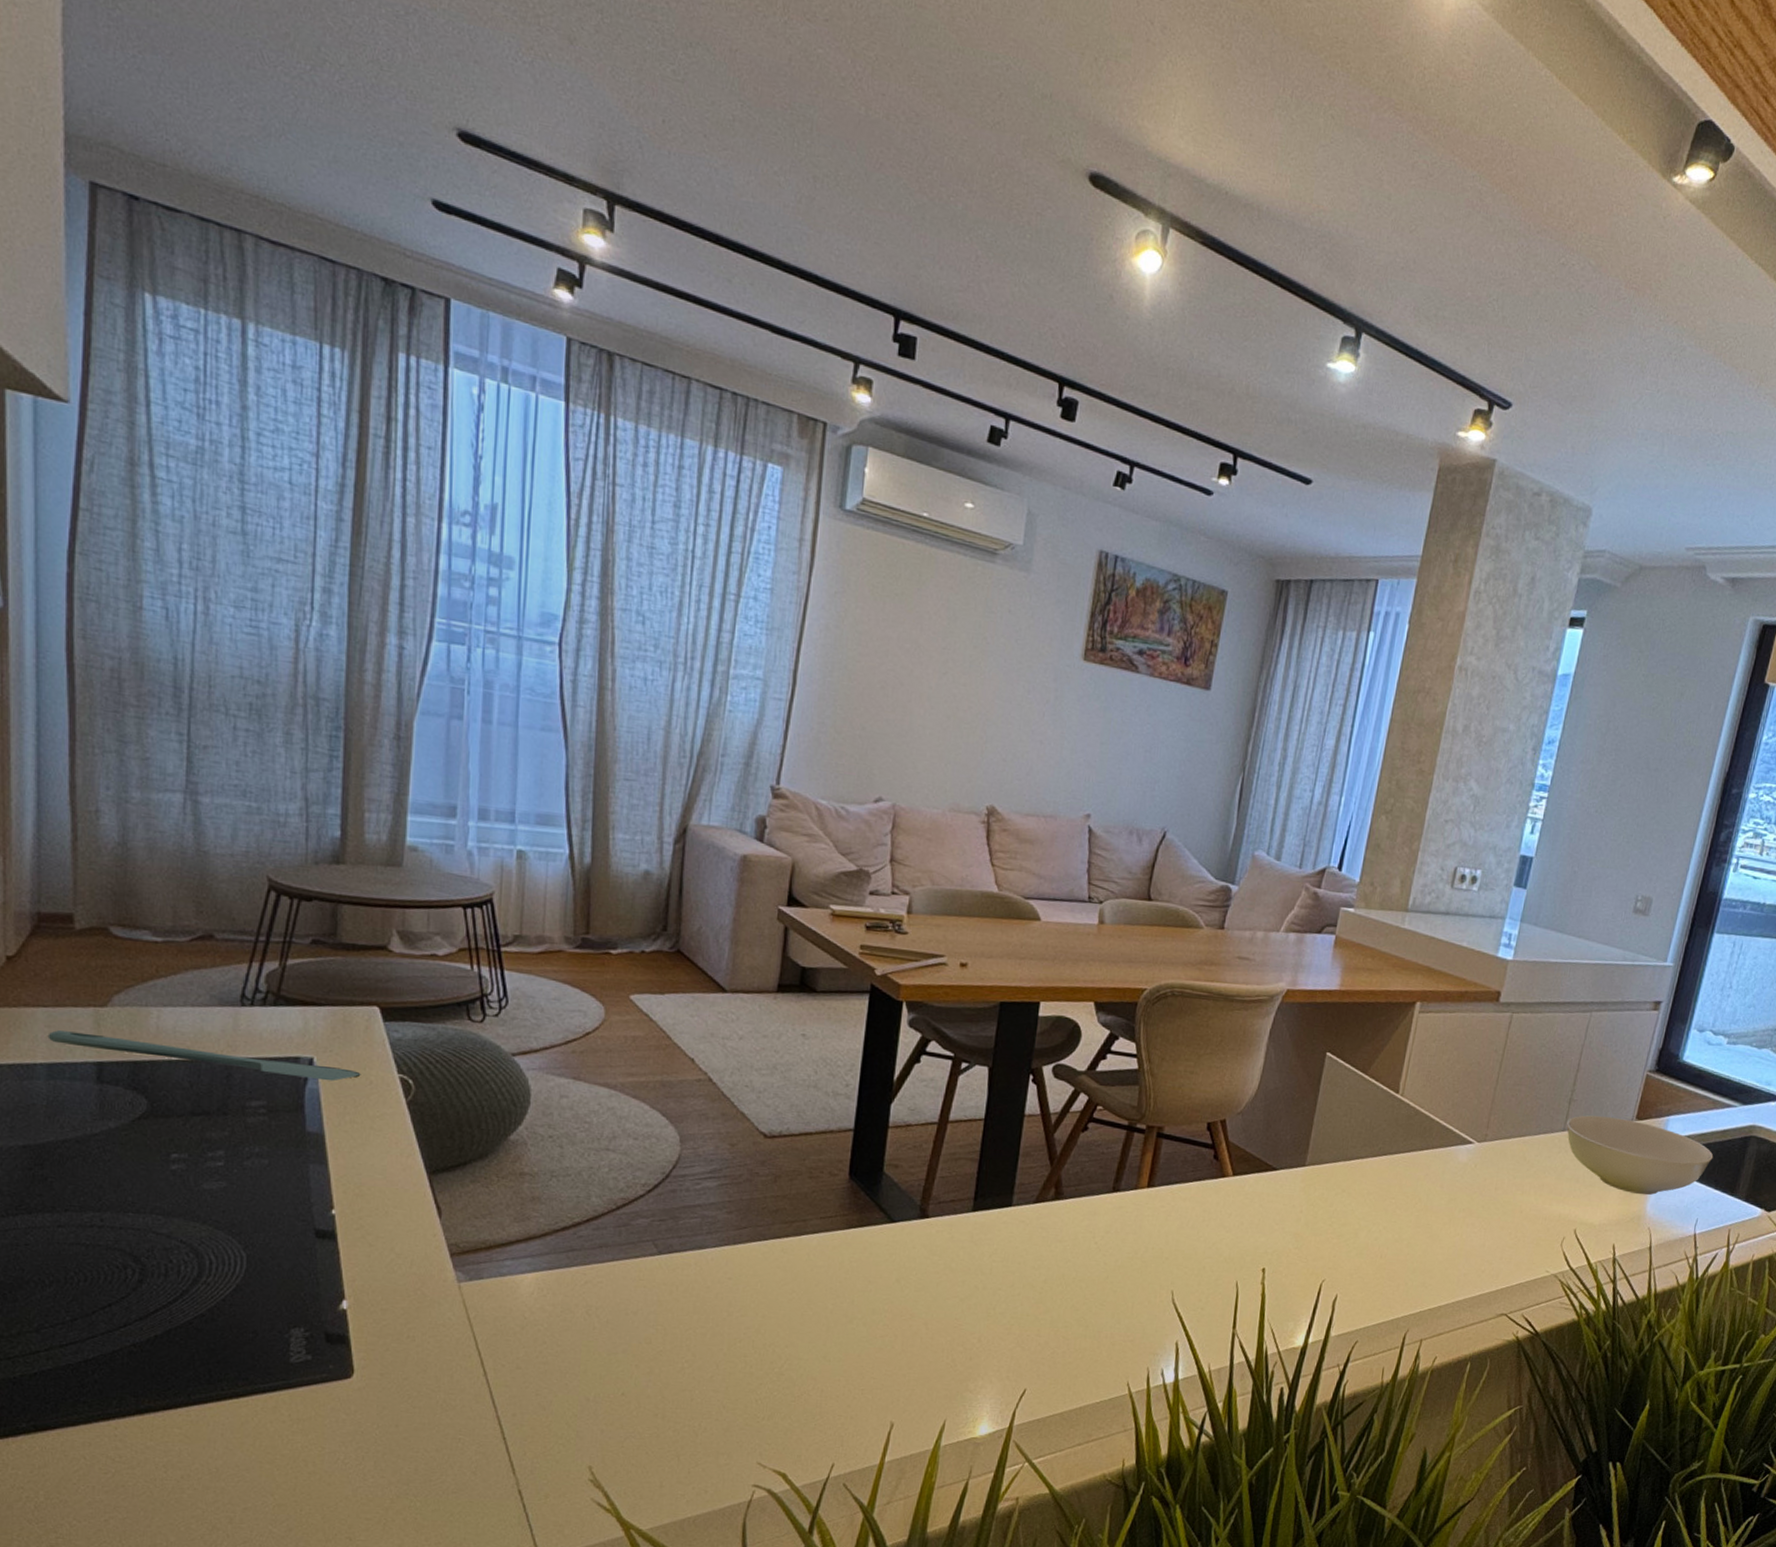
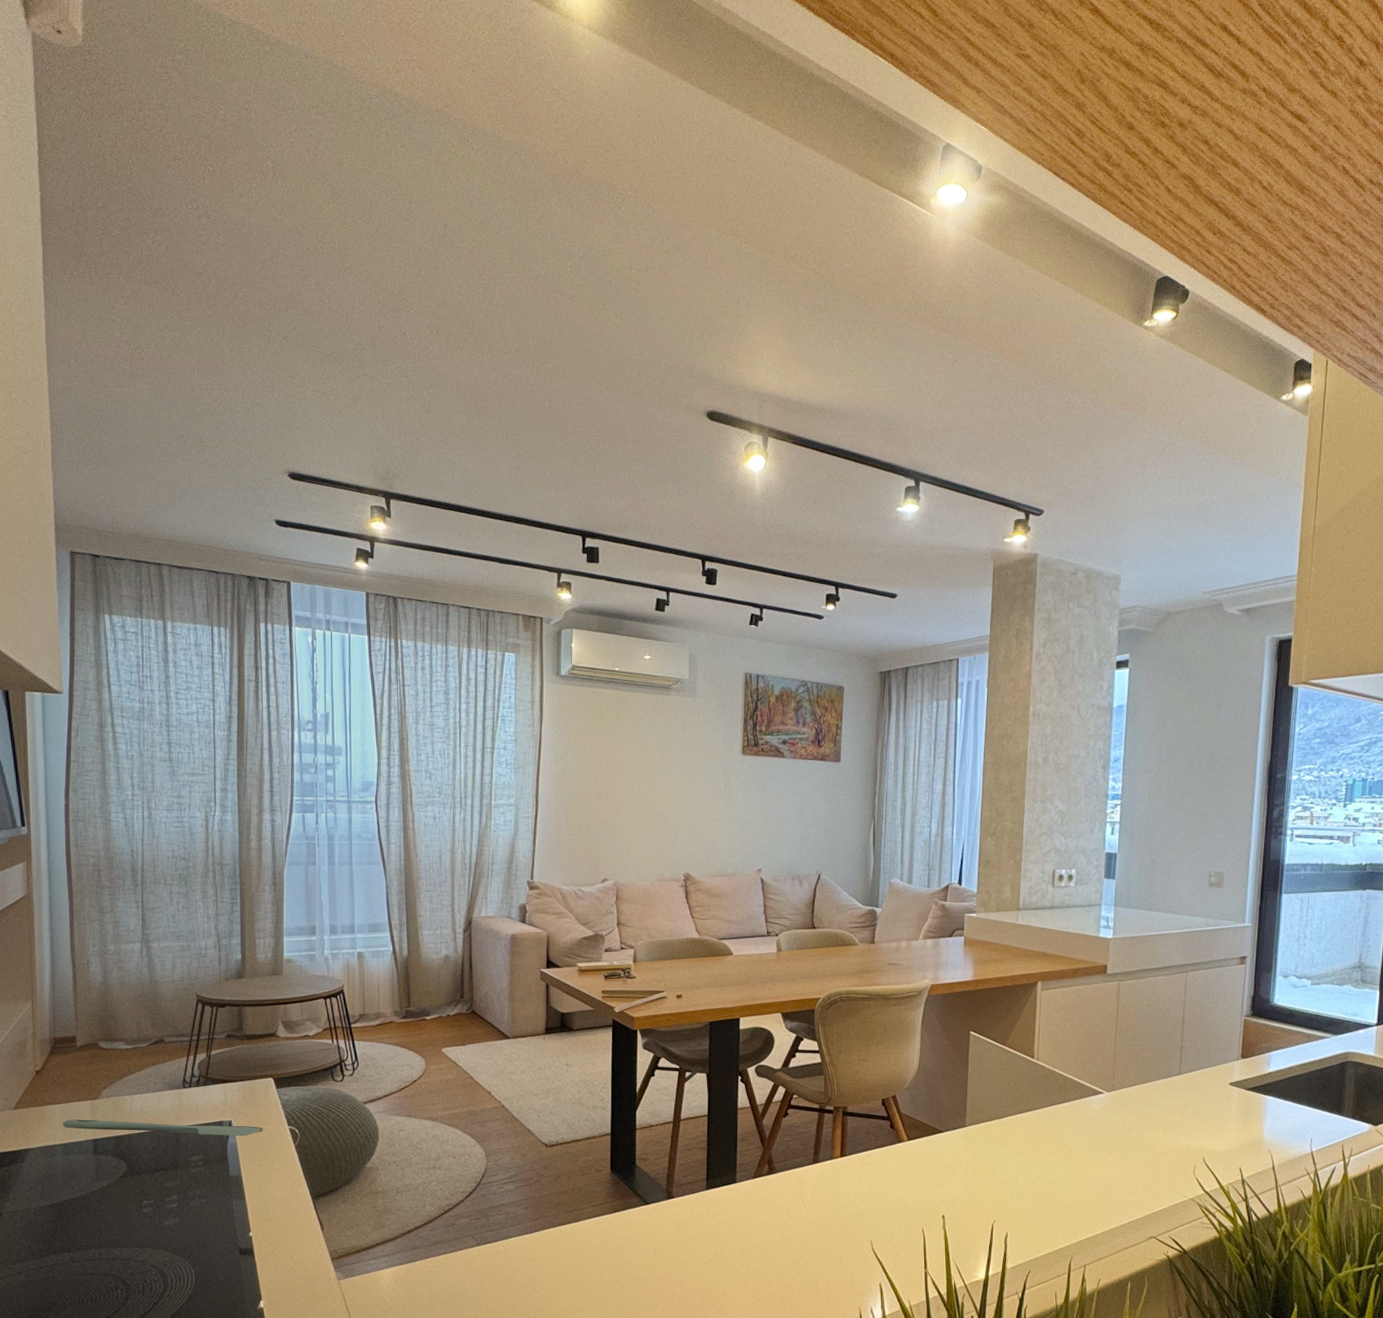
bowl: present [1566,1115,1714,1195] -> none [1181,1059,1316,1122]

